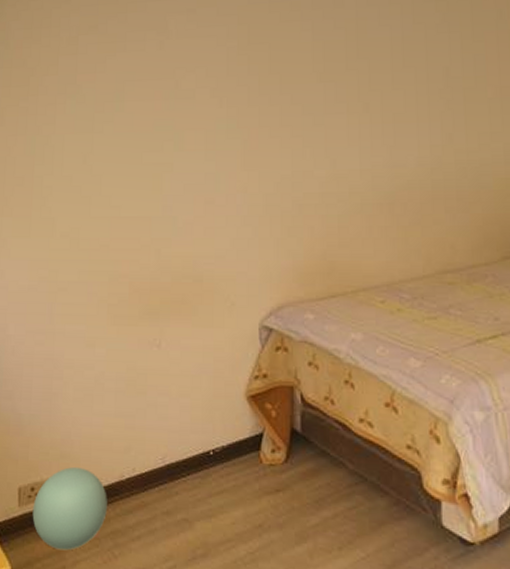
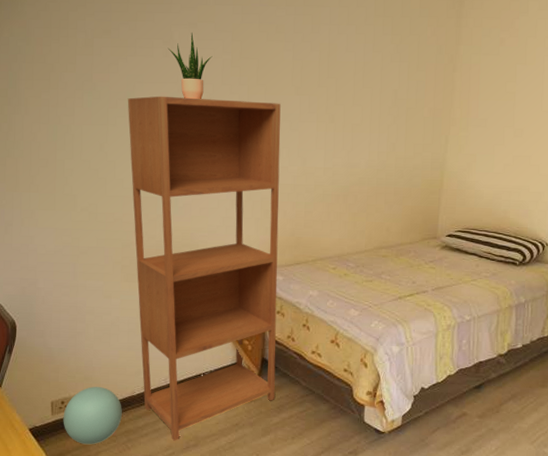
bookcase: none [116,93,311,549] -> present [127,96,281,441]
potted plant: none [162,20,215,96] -> present [167,33,213,100]

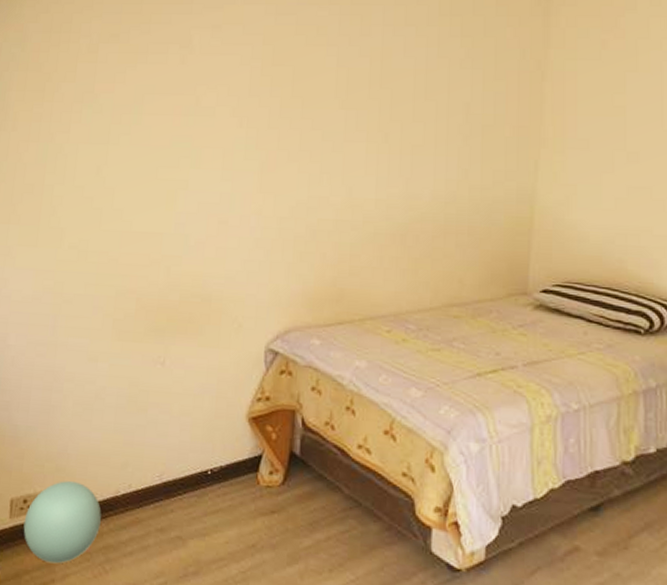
bookcase: present [127,96,281,441] -> none [130,109,321,565]
potted plant: present [167,33,213,100] -> none [185,36,239,115]

